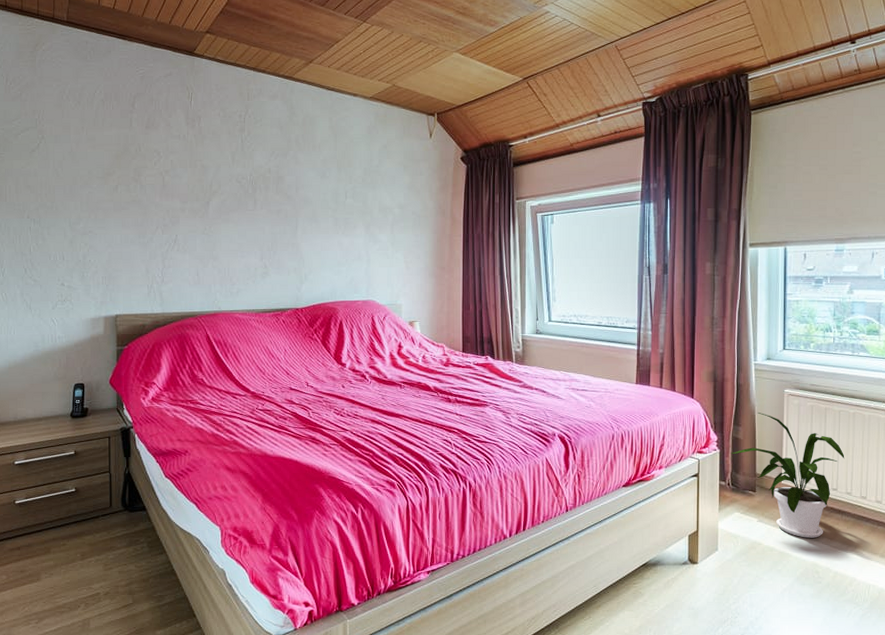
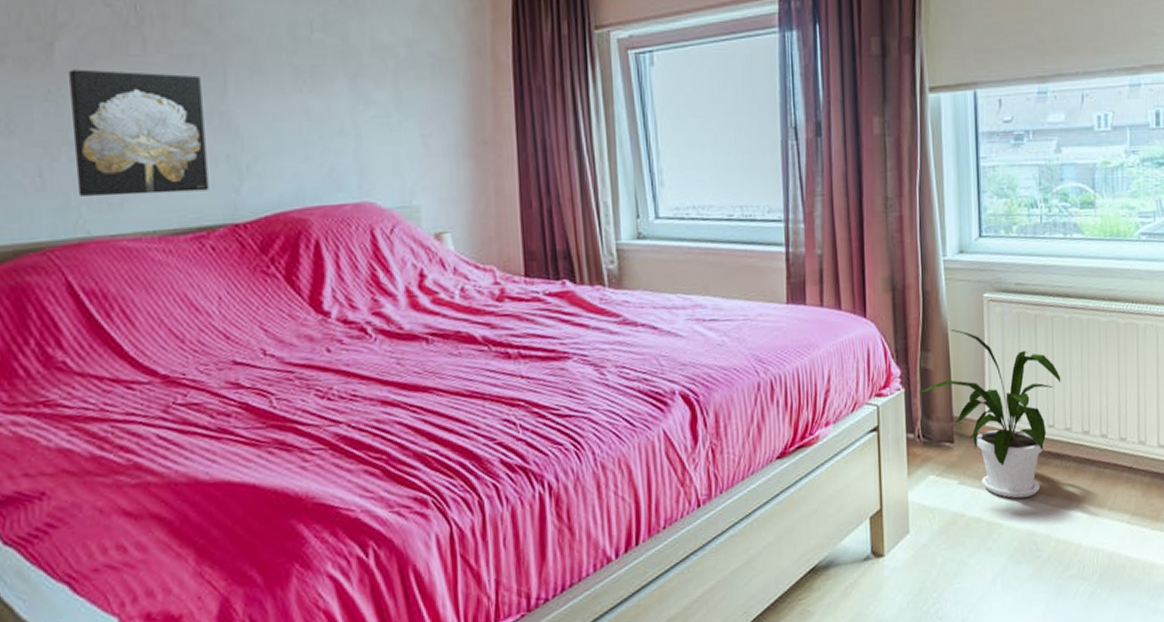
wall art: none [215,217,284,288] -> present [69,69,209,197]

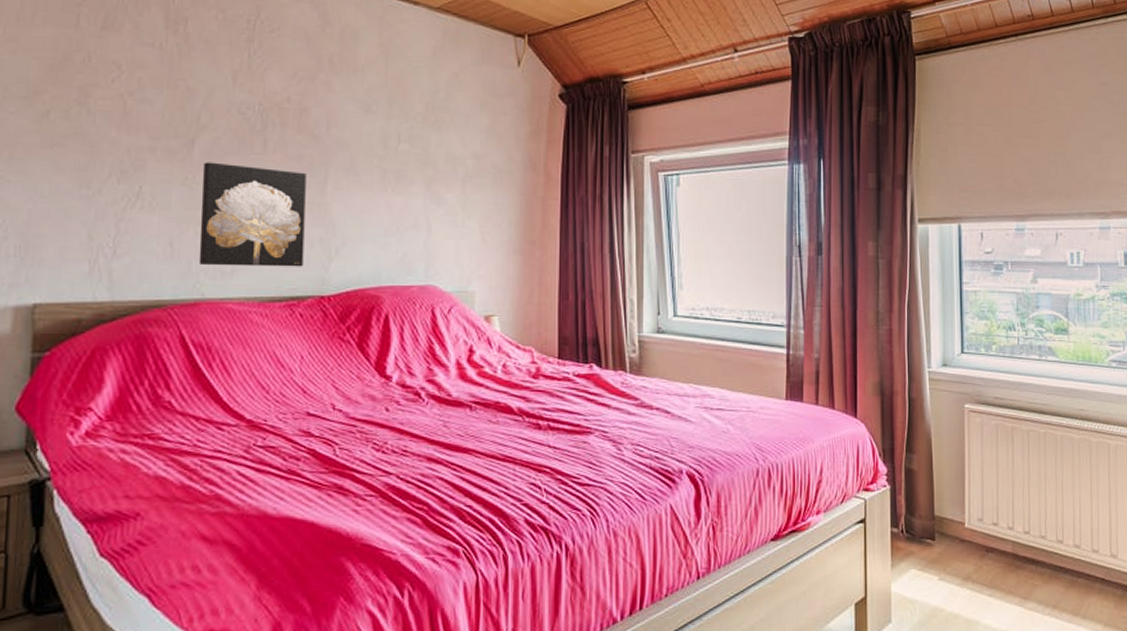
house plant: present [919,328,1061,499] -> none [904,434,1037,599]

